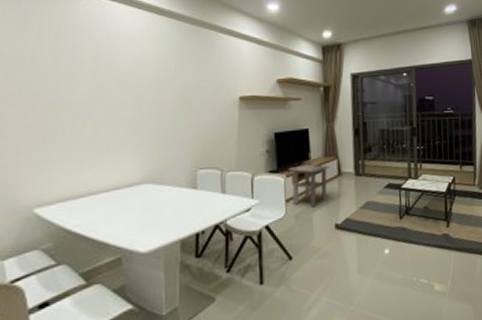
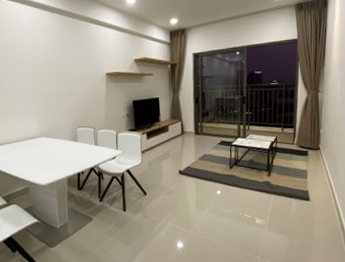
side table: present [288,164,330,208] -> none [143,125,175,158]

